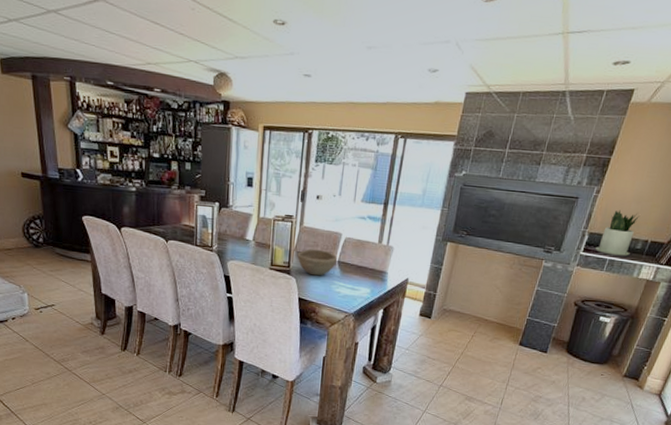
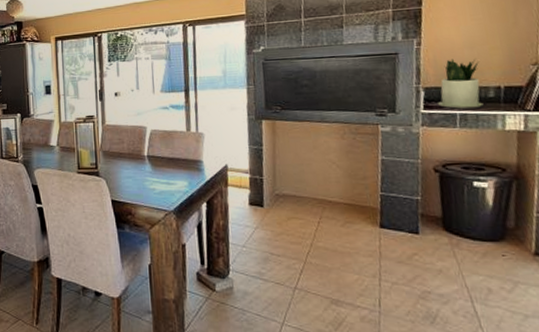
bowl: present [297,249,338,276] -> none [104,146,147,174]

